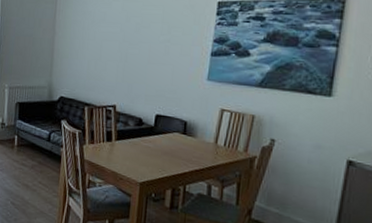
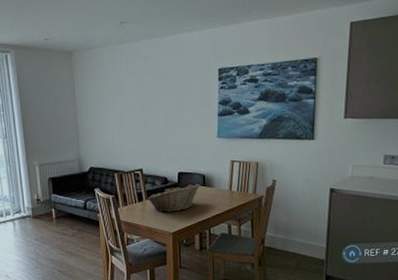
fruit basket: none [117,129,180,160] -> present [147,184,200,212]

